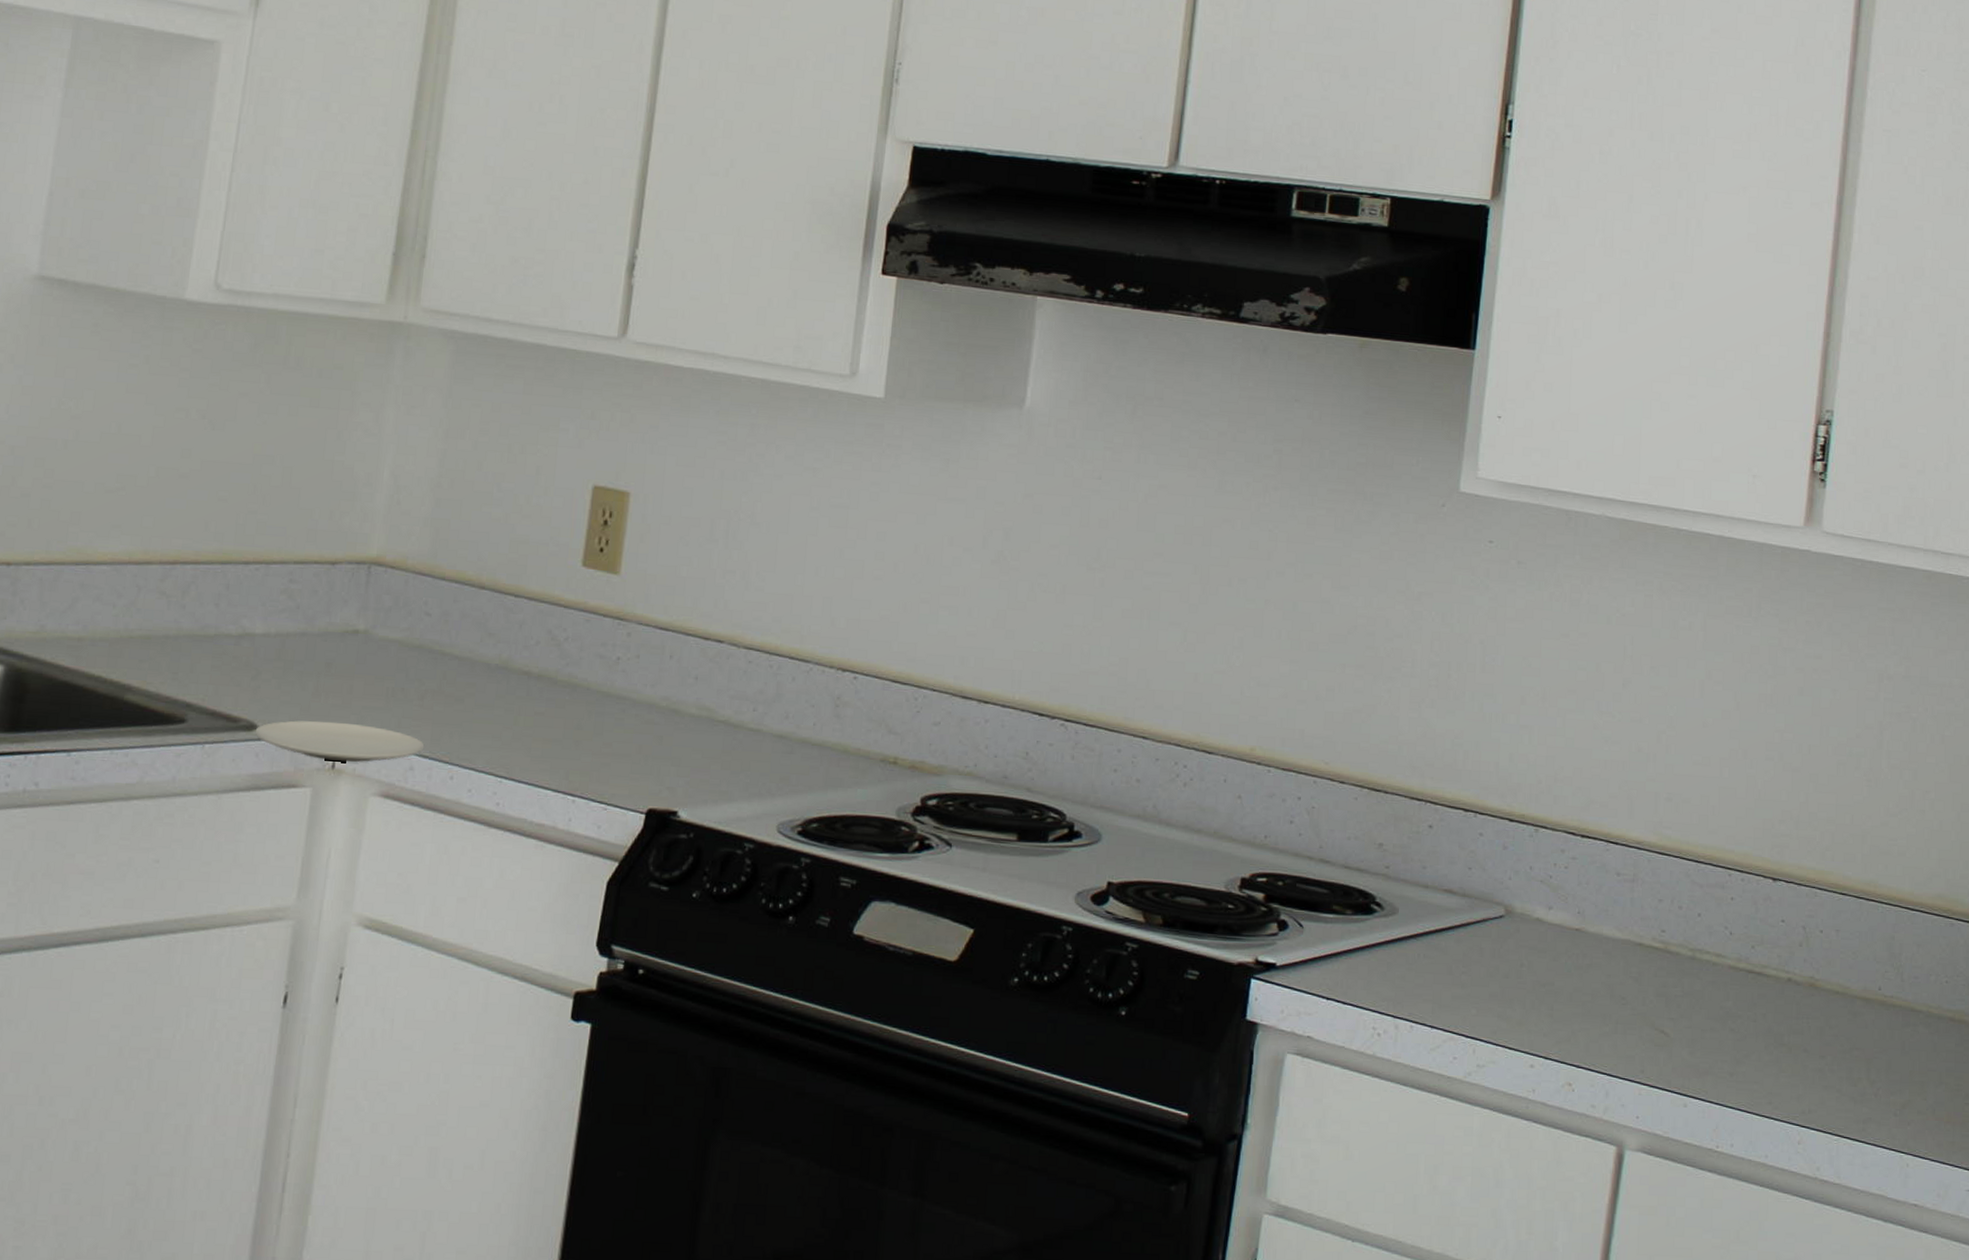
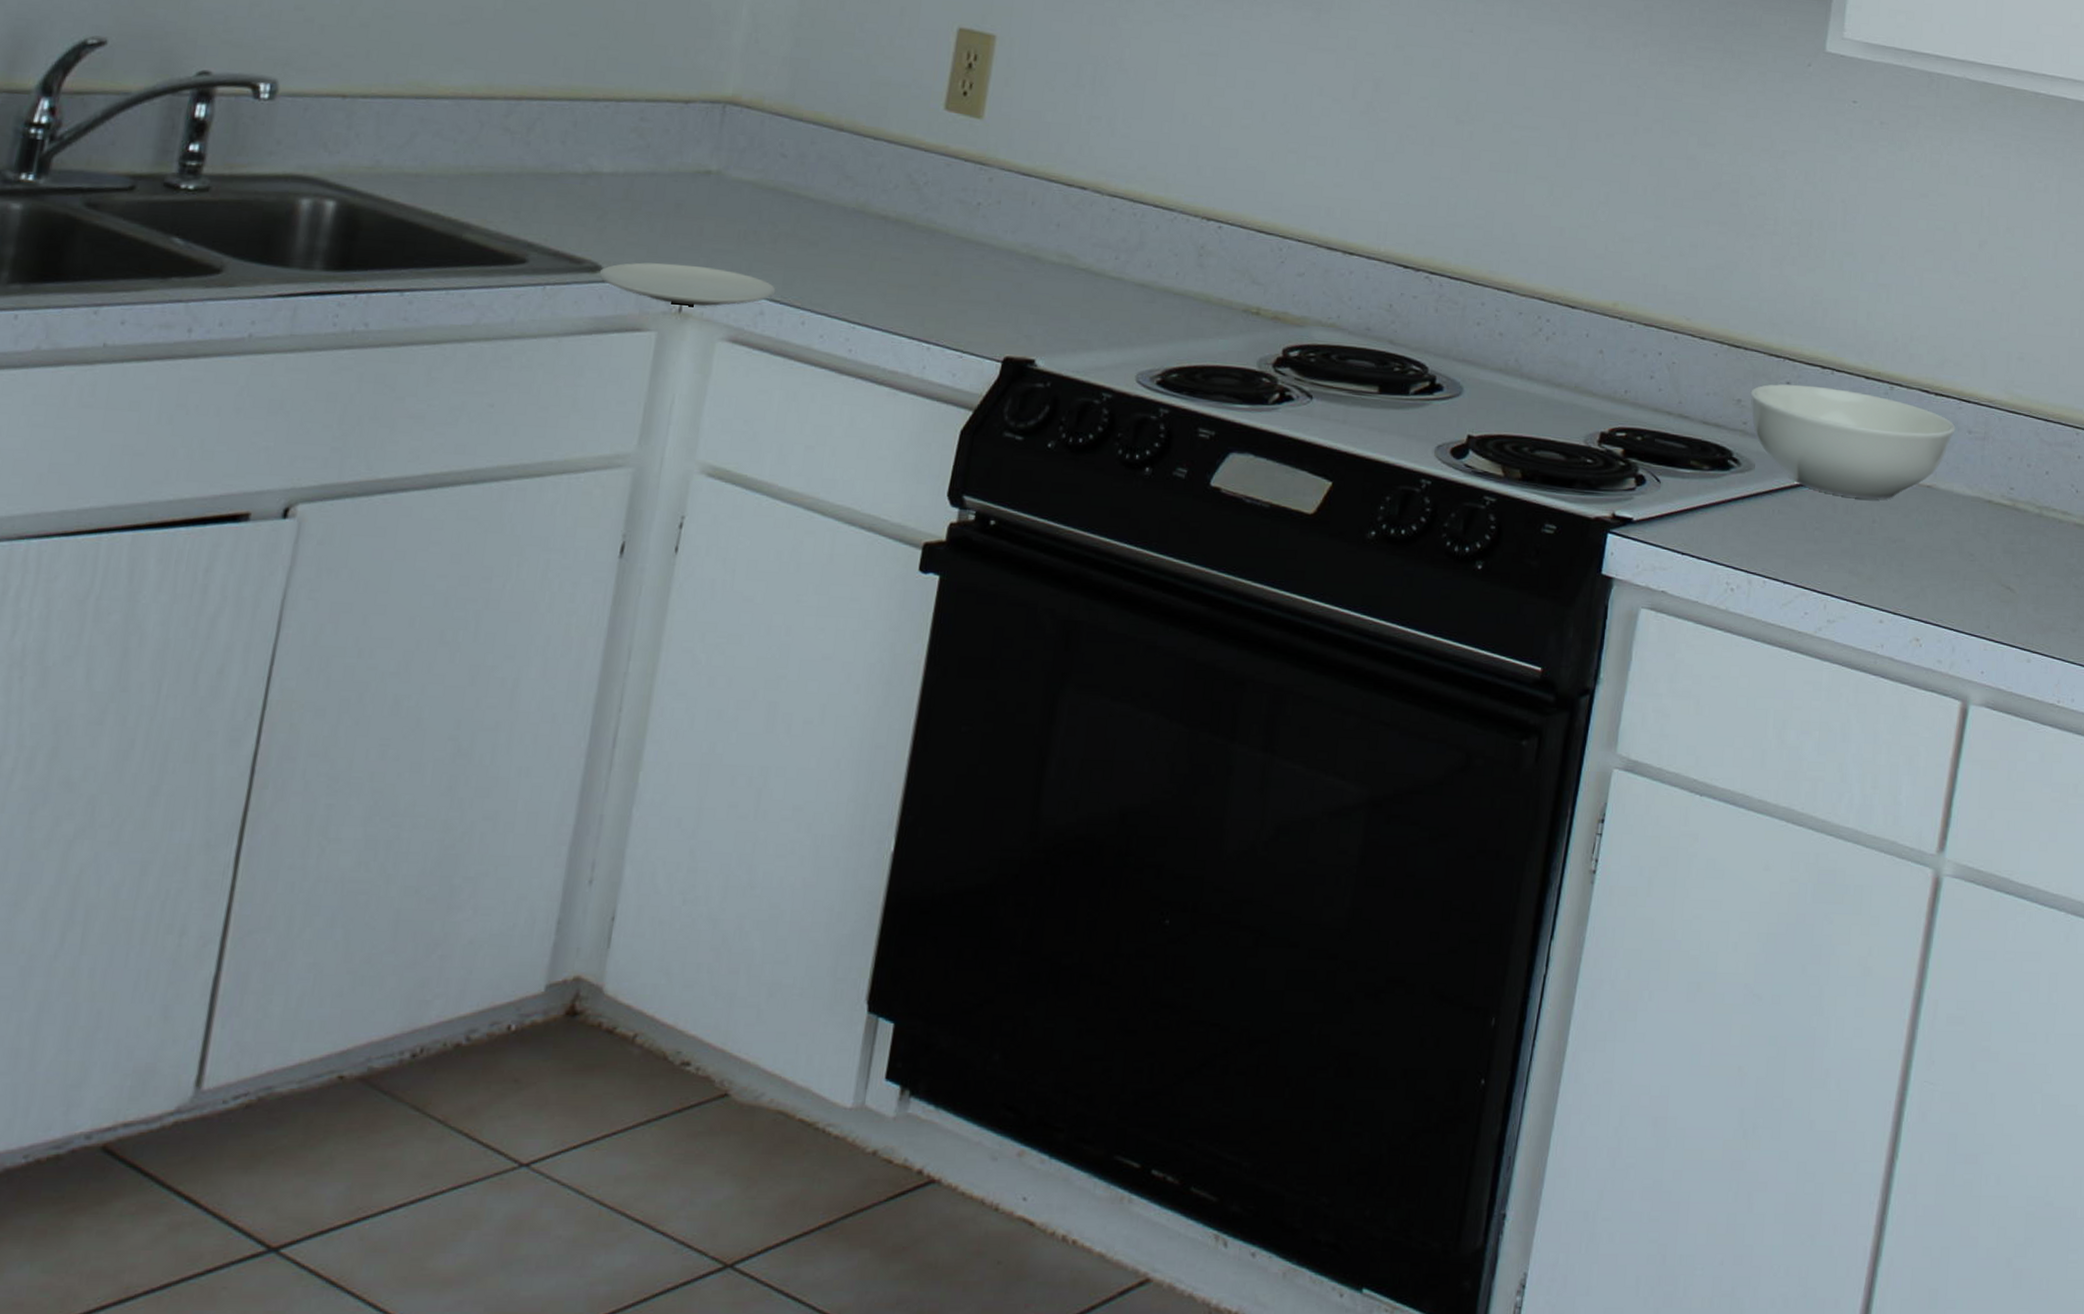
bowl: none [1392,827,1604,943] -> present [1750,384,1956,500]

